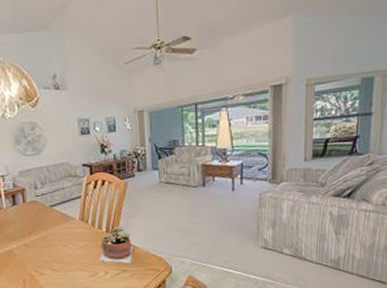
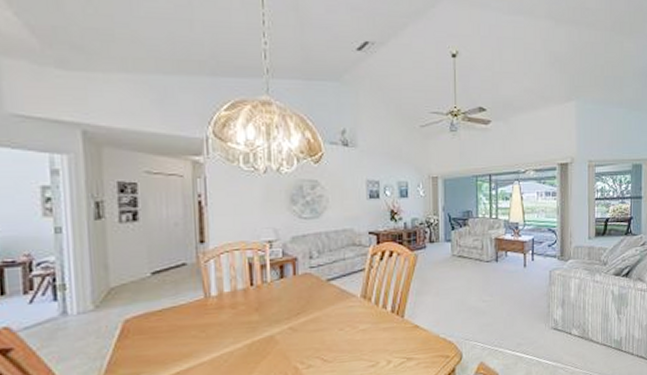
succulent plant: present [99,225,134,264] -> none [382,304,422,350]

